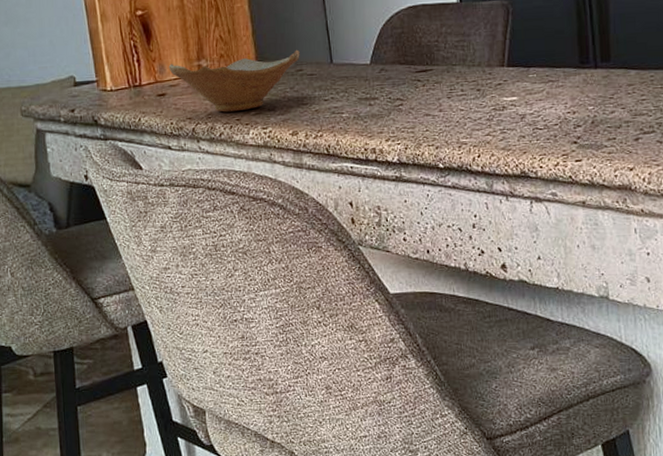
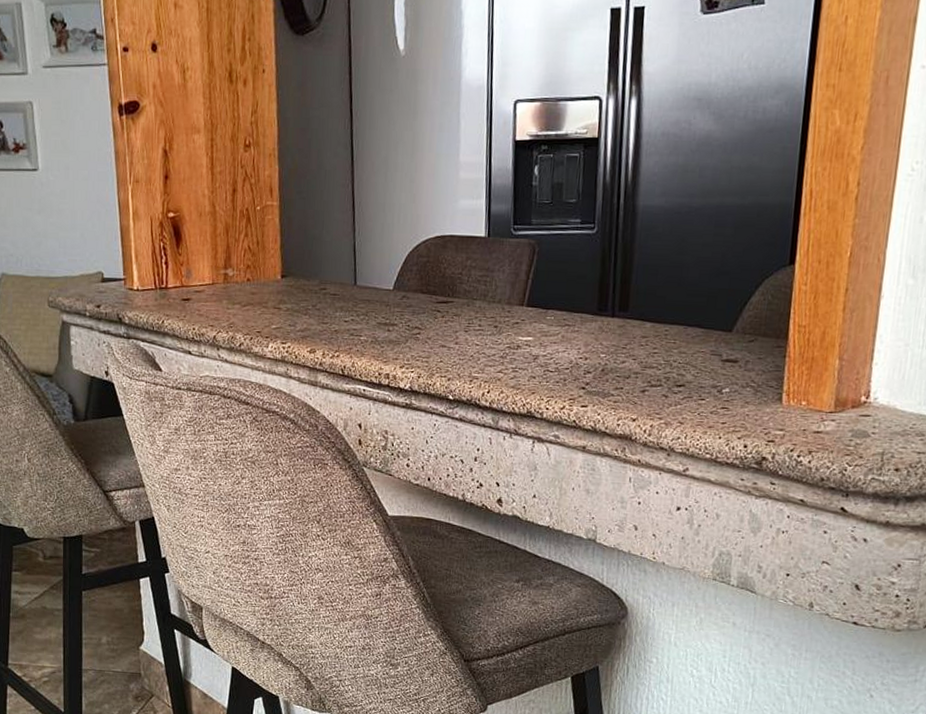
ceramic bowl: present [169,49,300,113] -> none [195,268,325,324]

